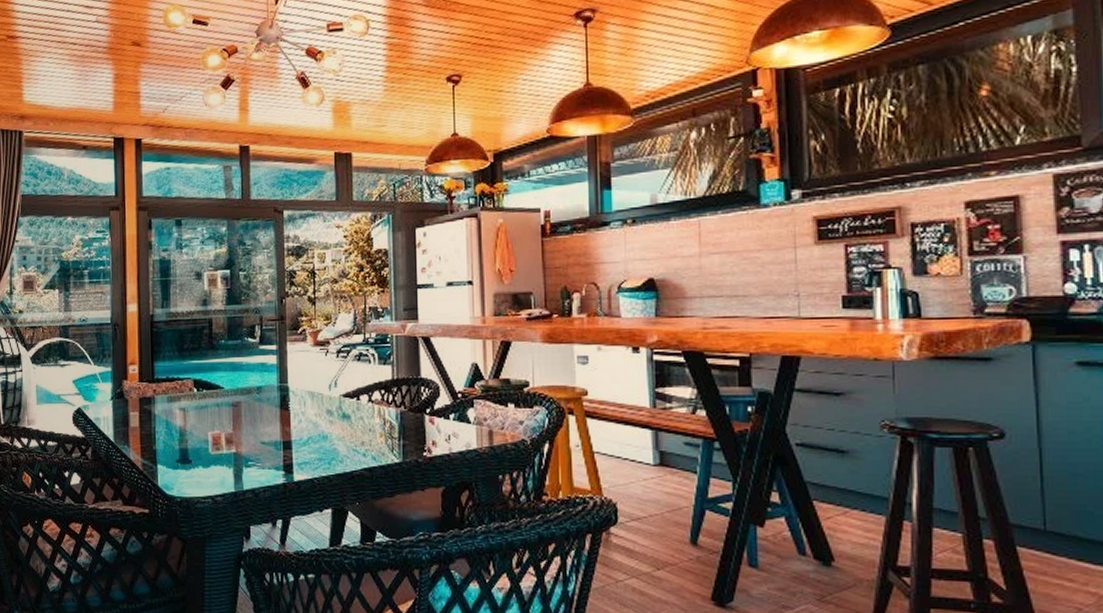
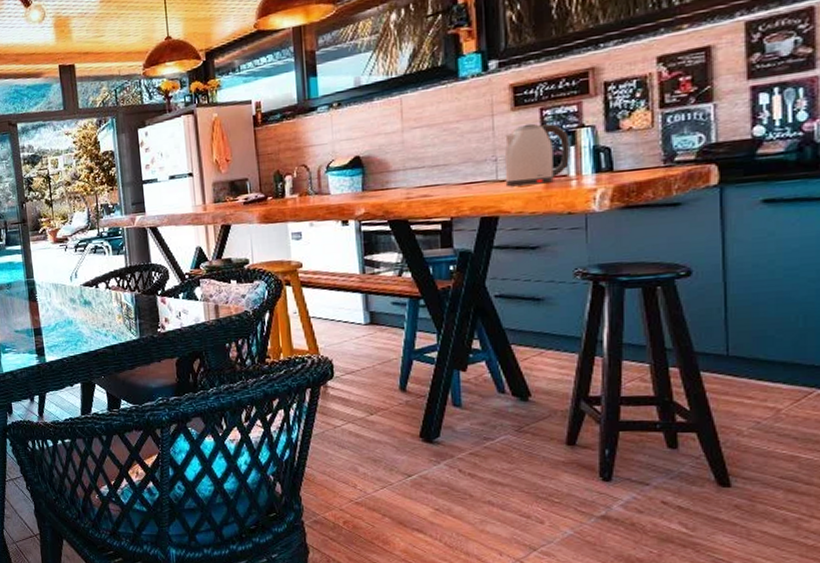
kettle: none [807,259,875,326] -> present [504,123,569,187]

